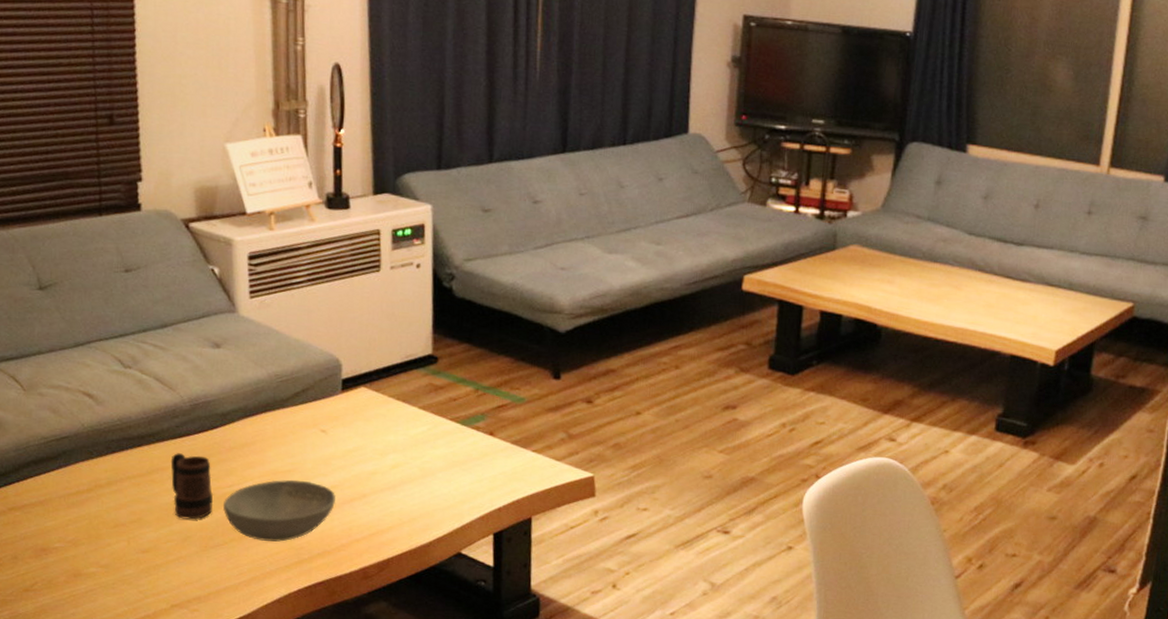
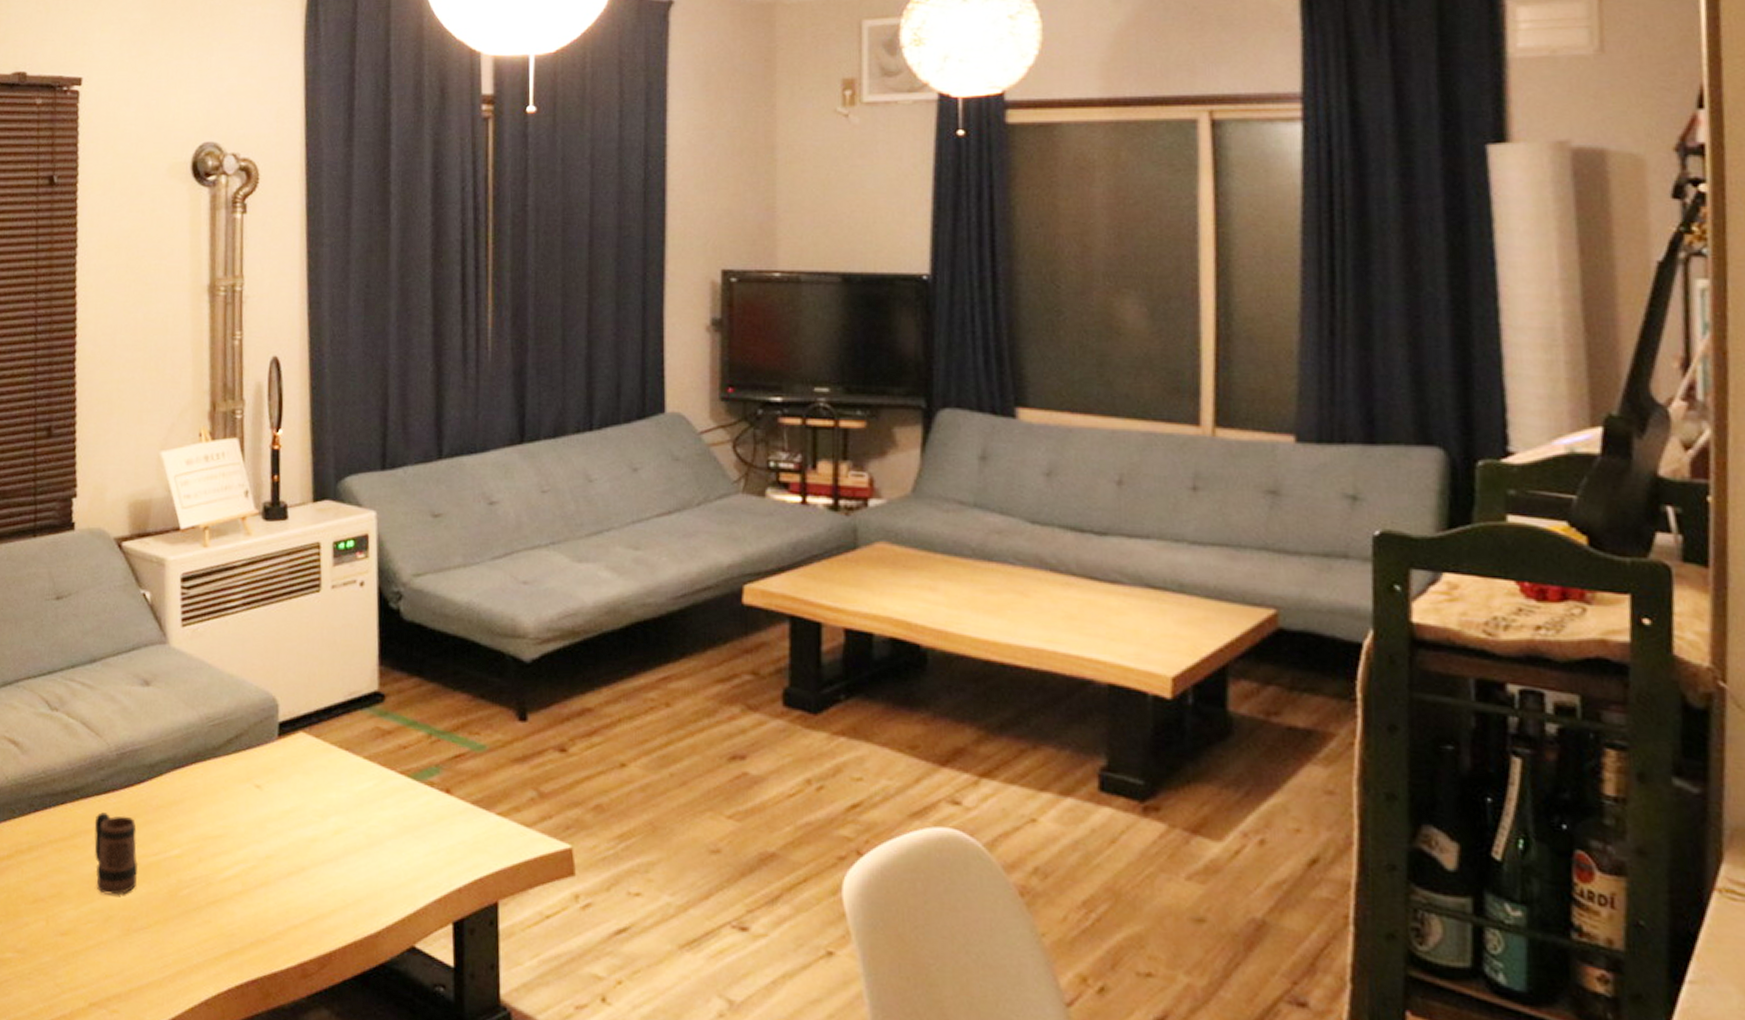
bowl: present [222,479,337,542] -> none [147,847,272,926]

